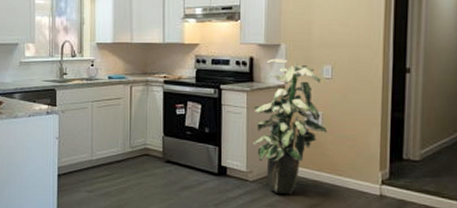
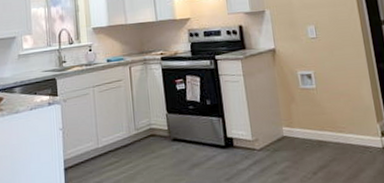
indoor plant: present [252,59,328,194] -> none [249,24,323,159]

